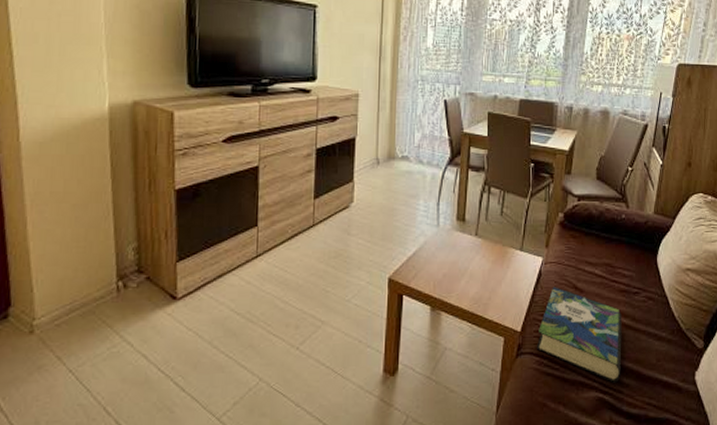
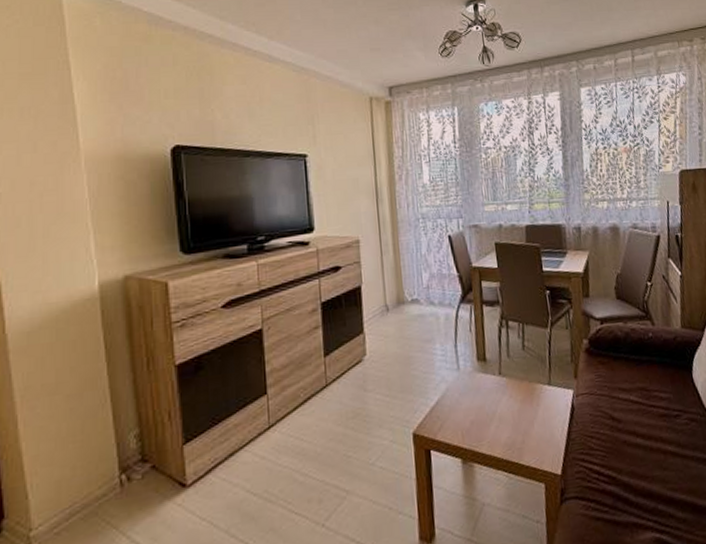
book: present [536,287,622,383] -> none [580,420,676,520]

